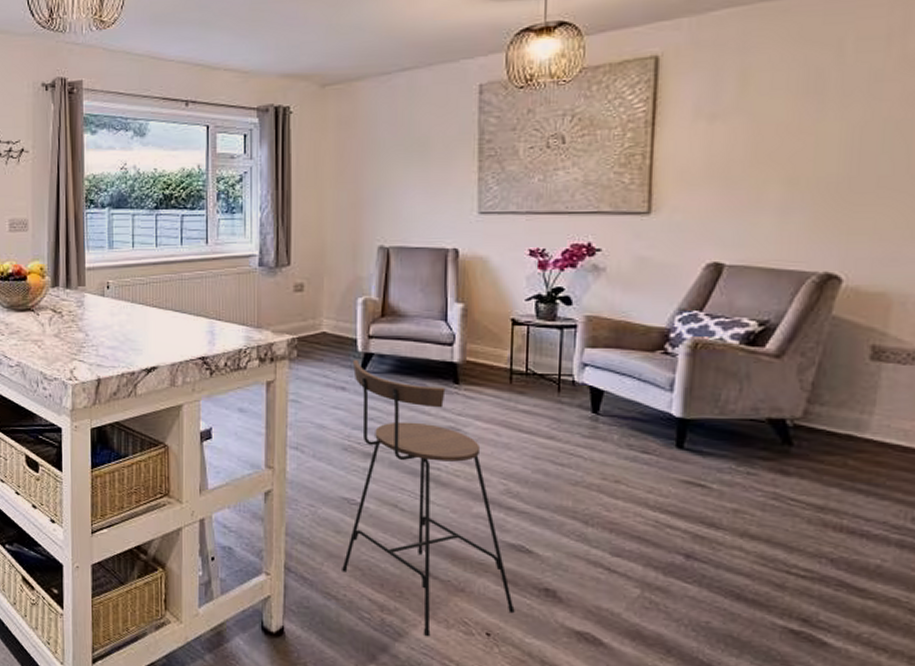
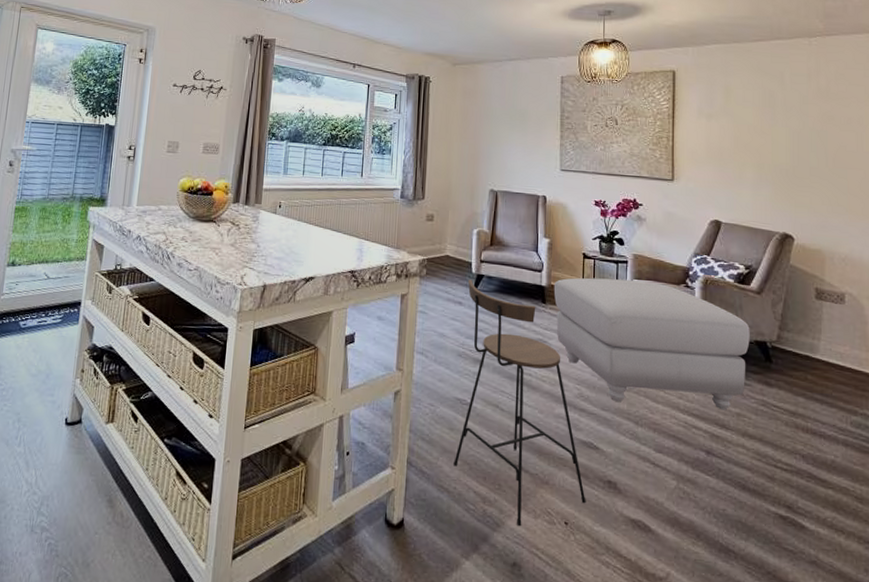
ottoman: none [470,349,761,506] -> present [553,277,750,411]

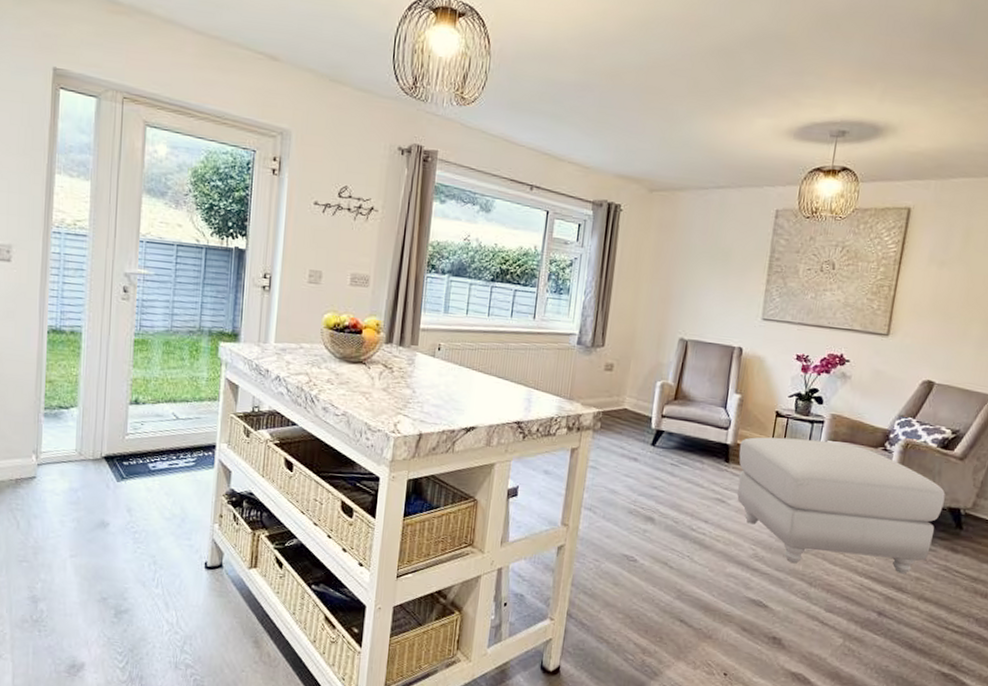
bar stool: present [453,279,586,527] -> none [615,434,749,676]

